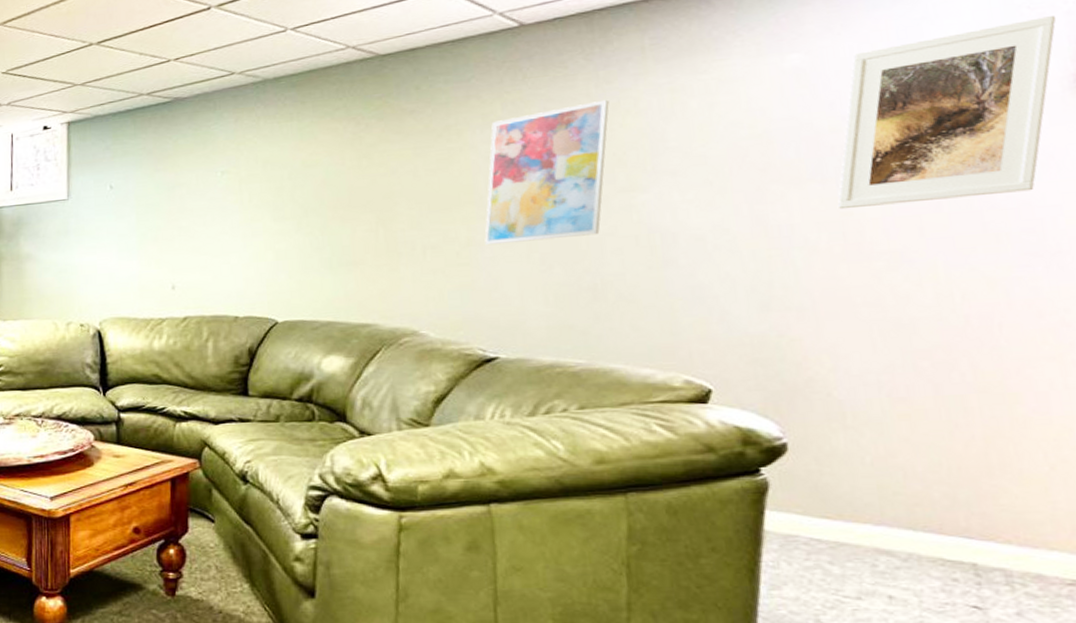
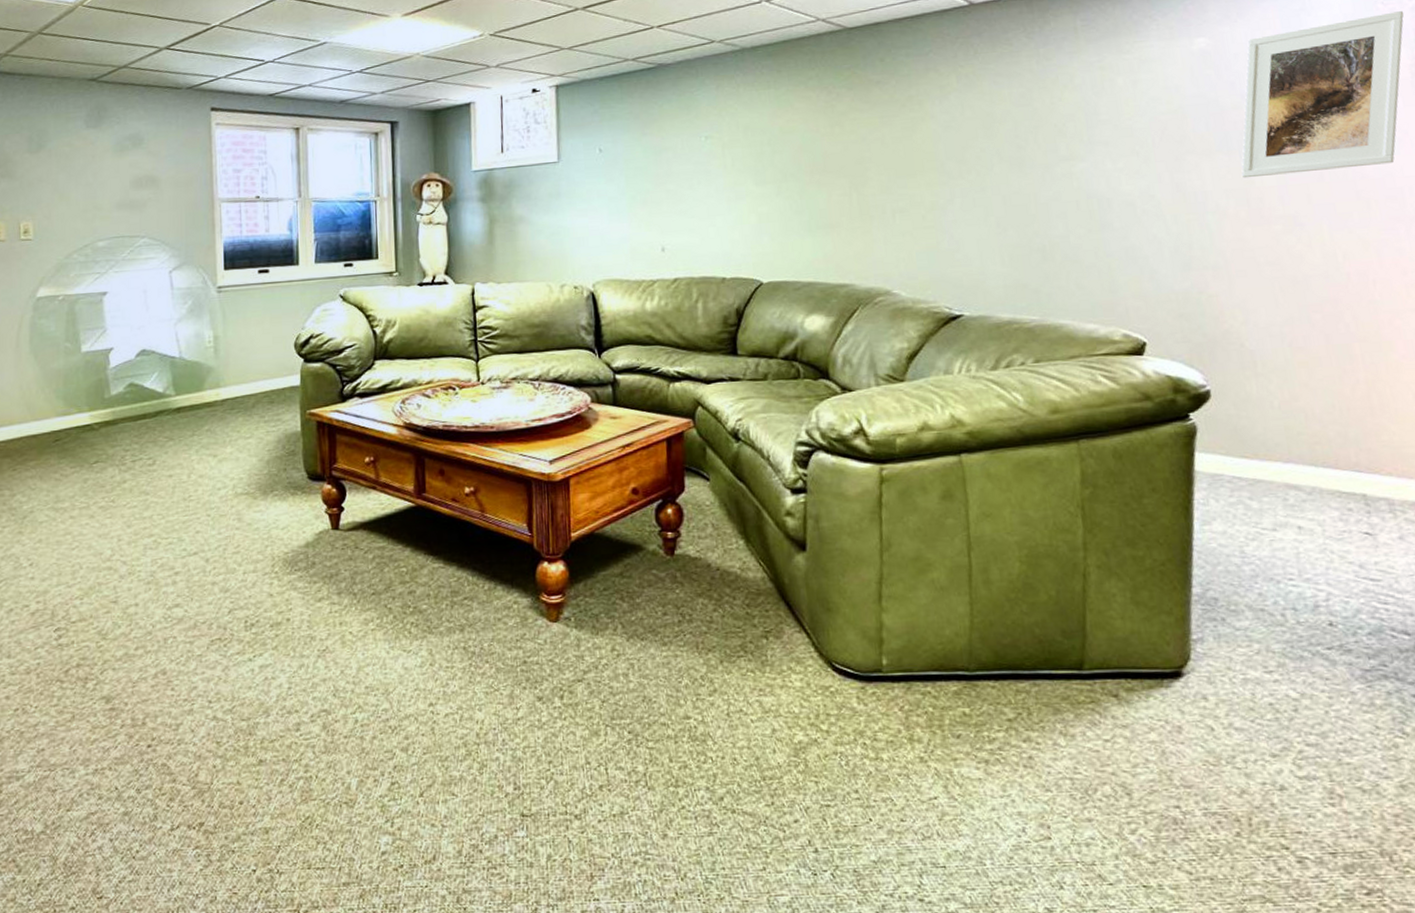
wall art: present [485,99,609,246] -> none [947,75,1049,210]

